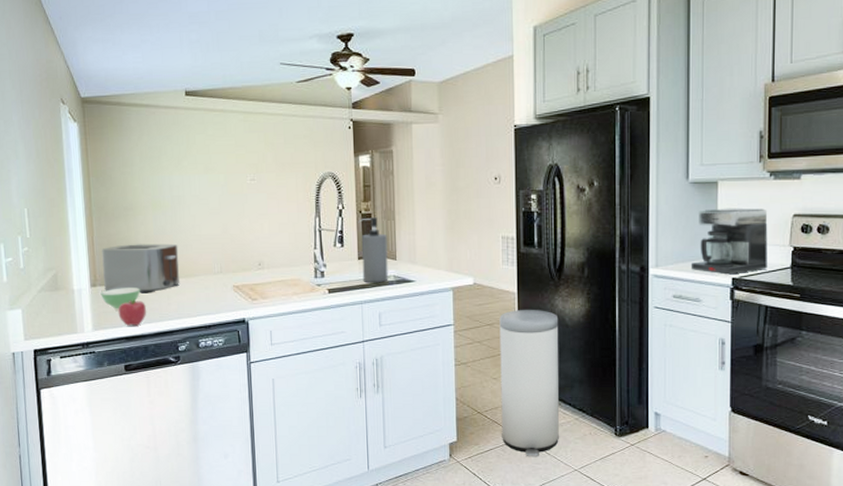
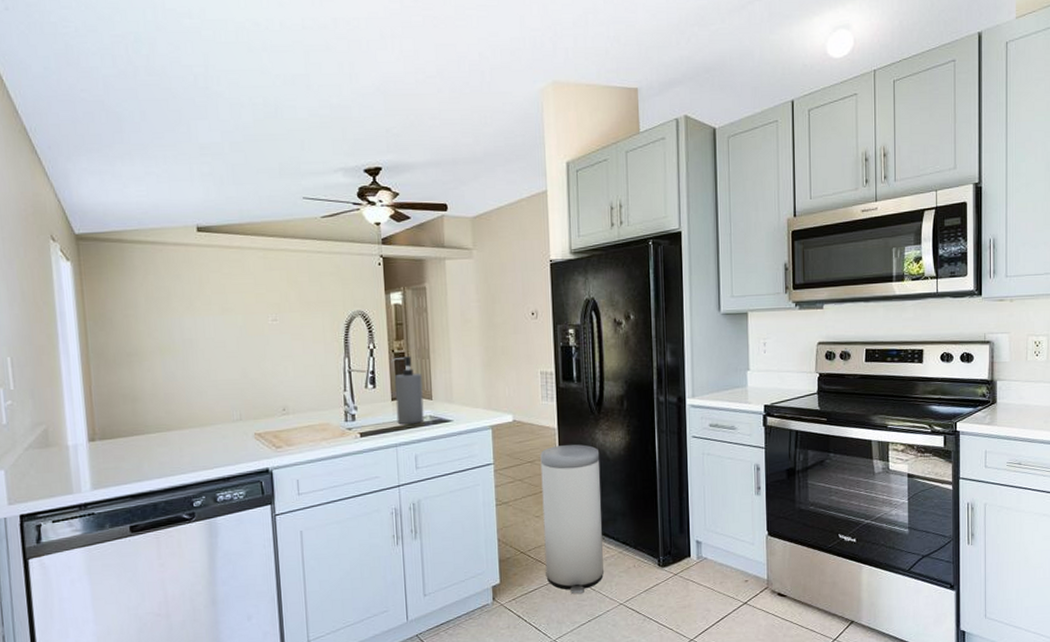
bowl: present [100,287,141,311] -> none [100,440,148,467]
toaster: present [102,243,179,292] -> none [101,390,193,446]
fruit: present [118,298,147,326] -> none [121,452,156,483]
coffee maker: present [690,207,768,275] -> none [725,337,796,403]

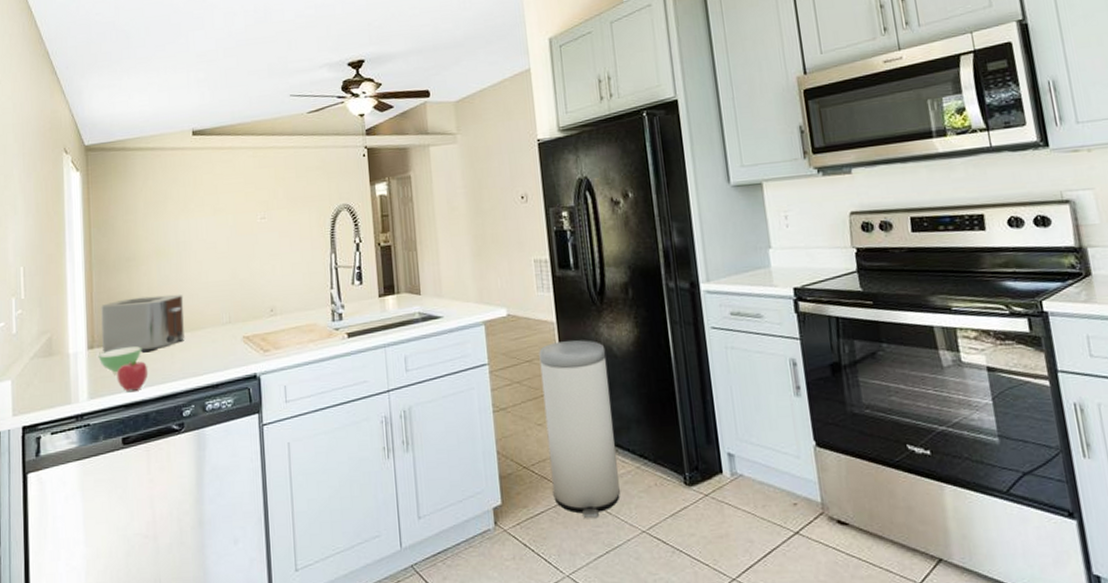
bowl: none [100,440,148,467] -> present [98,346,142,375]
toaster: none [101,390,193,446] -> present [101,294,185,353]
fruit: none [121,452,156,483] -> present [116,359,149,392]
soap dispenser: present [390,356,424,425] -> none [377,249,413,323]

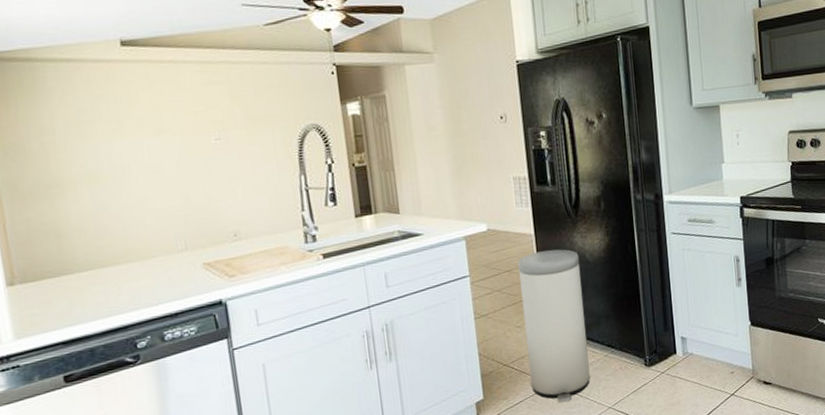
bowl: present [98,346,142,375] -> none [21,279,80,312]
toaster: present [101,294,185,353] -> none [19,222,132,290]
fruit: present [116,359,149,392] -> none [48,293,90,328]

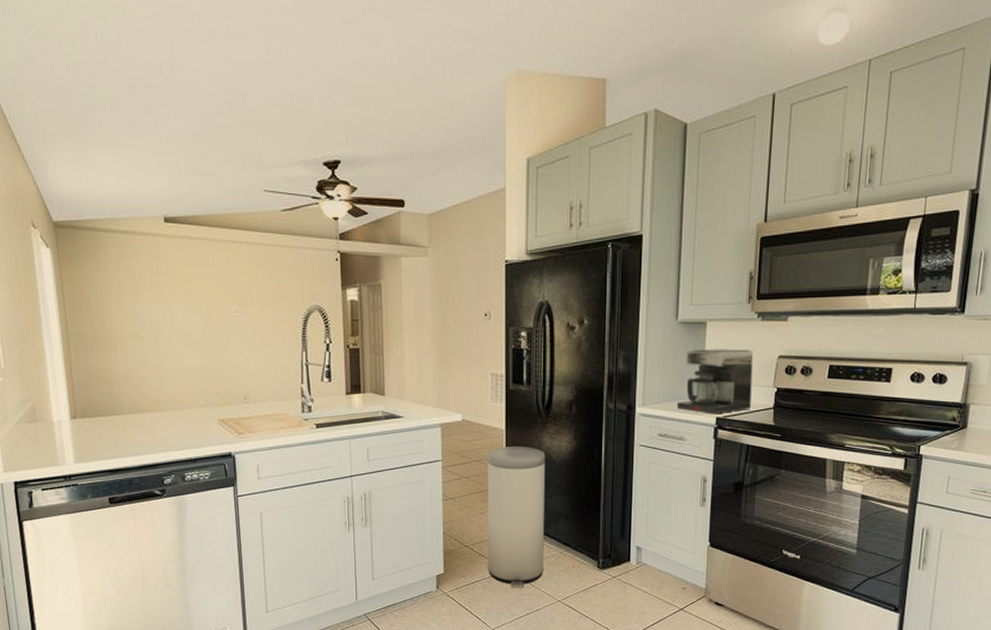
coffee maker: none [701,128,771,195] -> present [676,348,754,414]

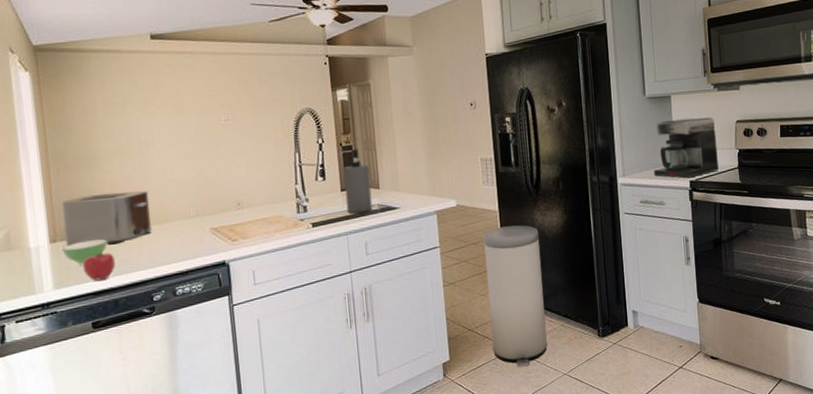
toaster: none [81,376,163,425] -> present [61,190,151,246]
bowl: none [81,420,124,443] -> present [61,239,108,266]
fruit: none [100,431,131,459] -> present [82,251,116,281]
soap dispenser: none [346,352,377,419] -> present [339,149,373,214]

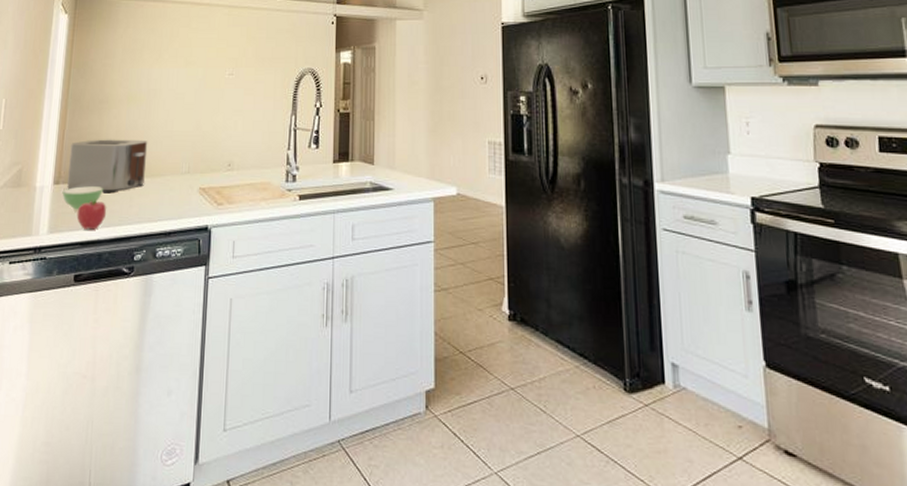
soap dispenser: present [339,149,373,214] -> none [335,117,365,190]
pedal bin: present [483,225,547,368] -> none [485,227,556,416]
coffee maker: present [653,117,719,179] -> none [701,116,791,193]

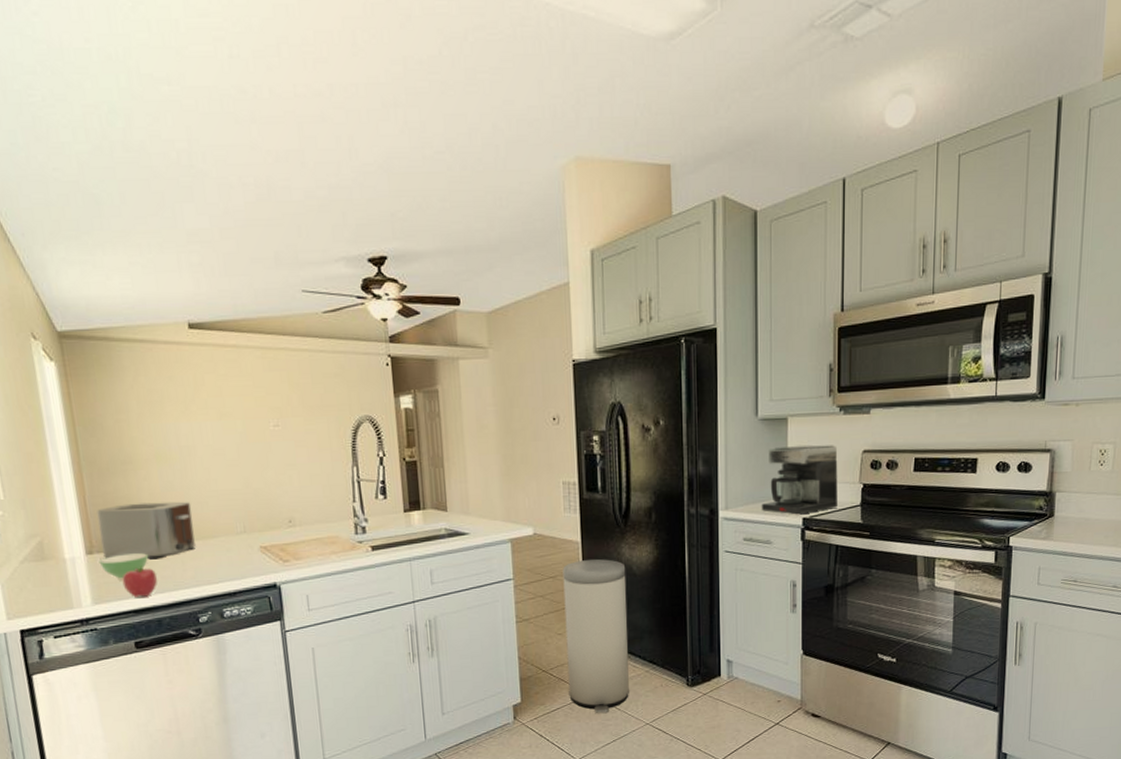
pedal bin: none [485,227,556,416] -> present [562,559,629,714]
coffee maker: none [701,116,791,193] -> present [761,444,838,515]

